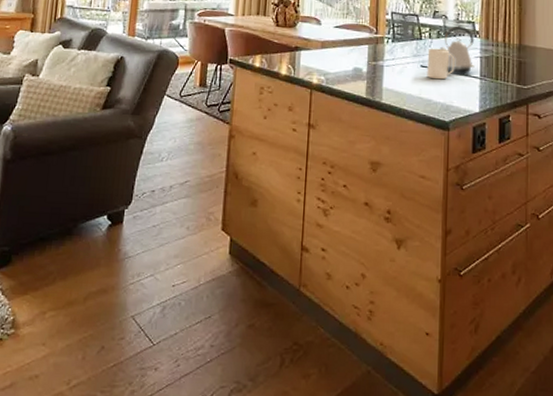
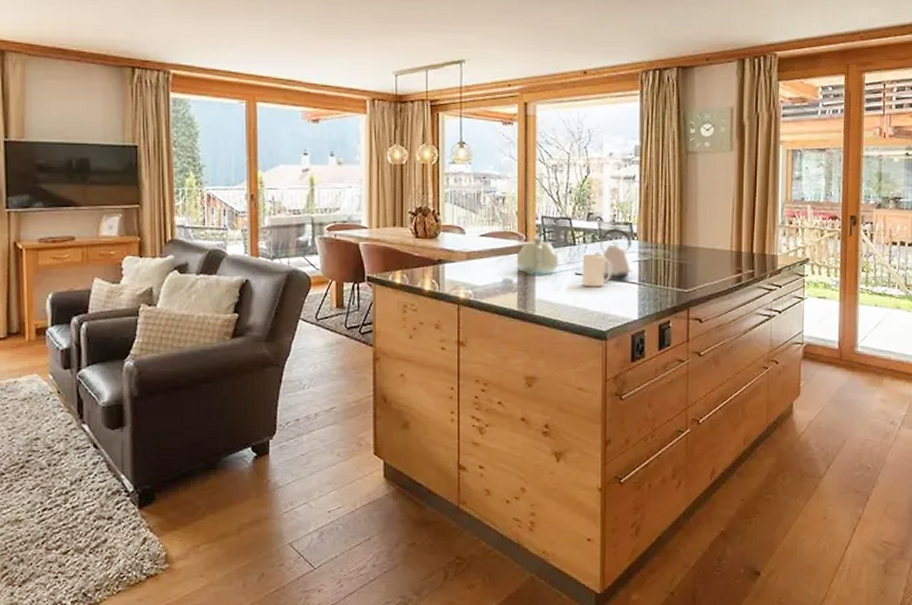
teapot: none [366,29,406,66] -> present [516,235,559,275]

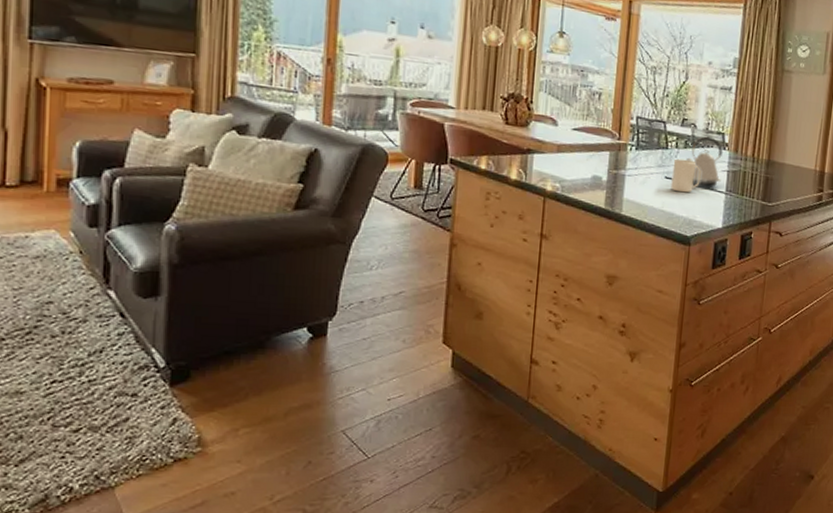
teapot: present [516,235,559,275] -> none [607,135,651,176]

